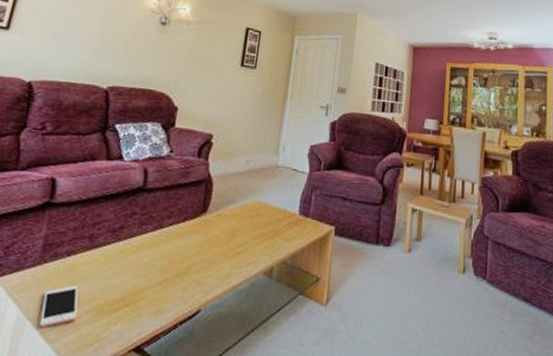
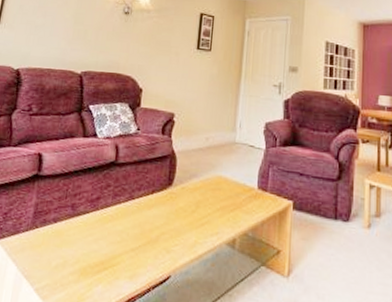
cell phone: present [38,286,79,329] -> none [33,249,65,286]

